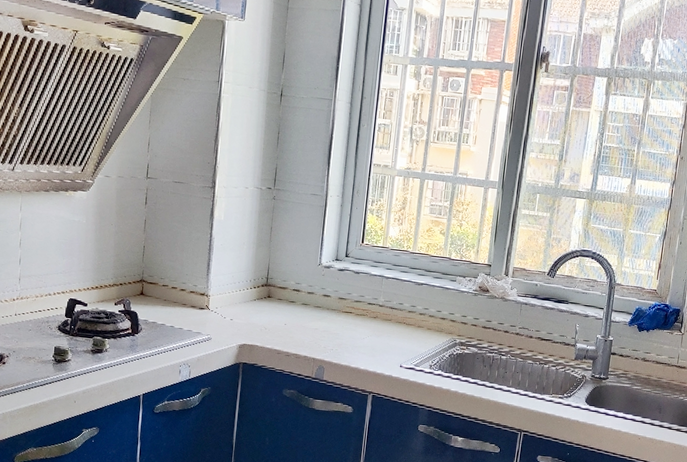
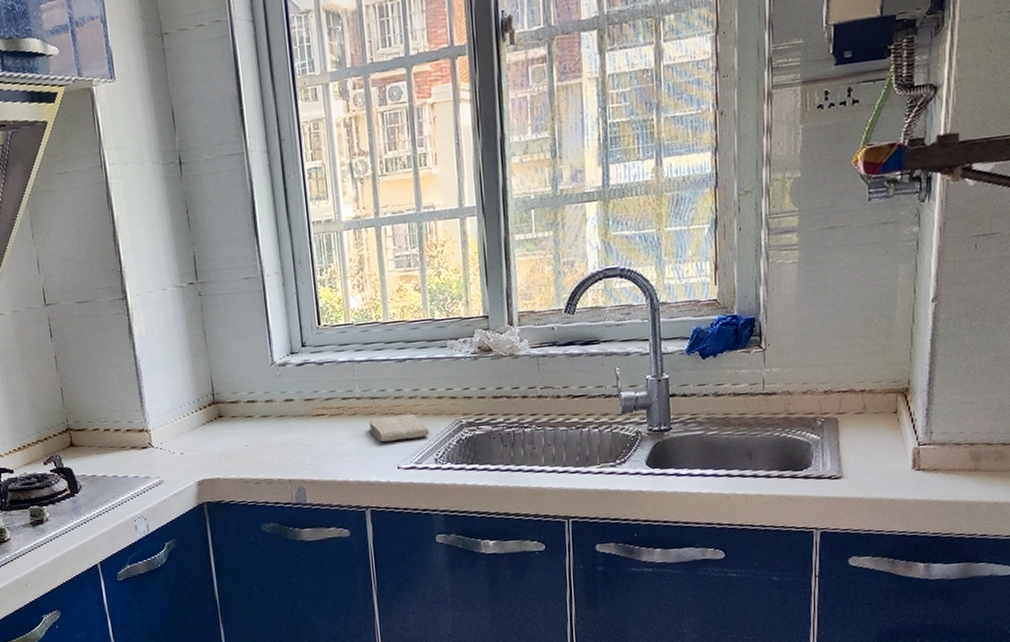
washcloth: none [385,323,430,347] -> present [368,413,430,442]

